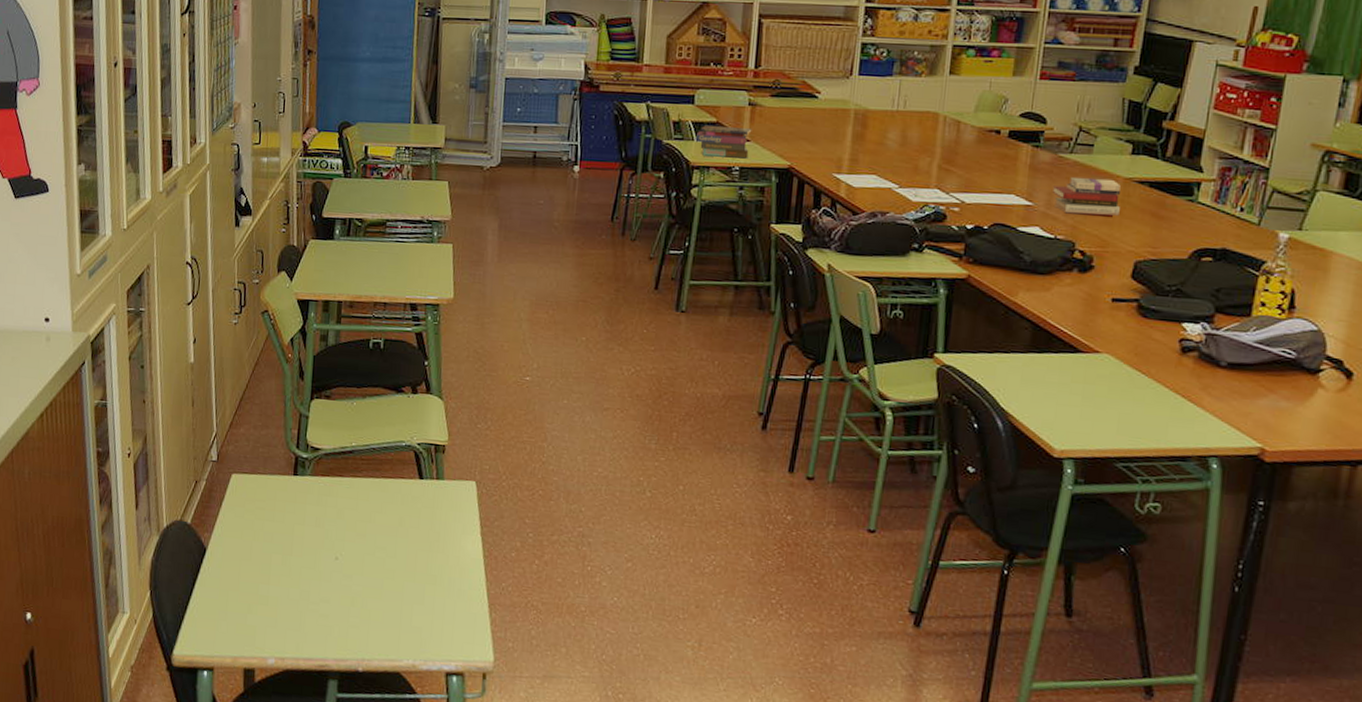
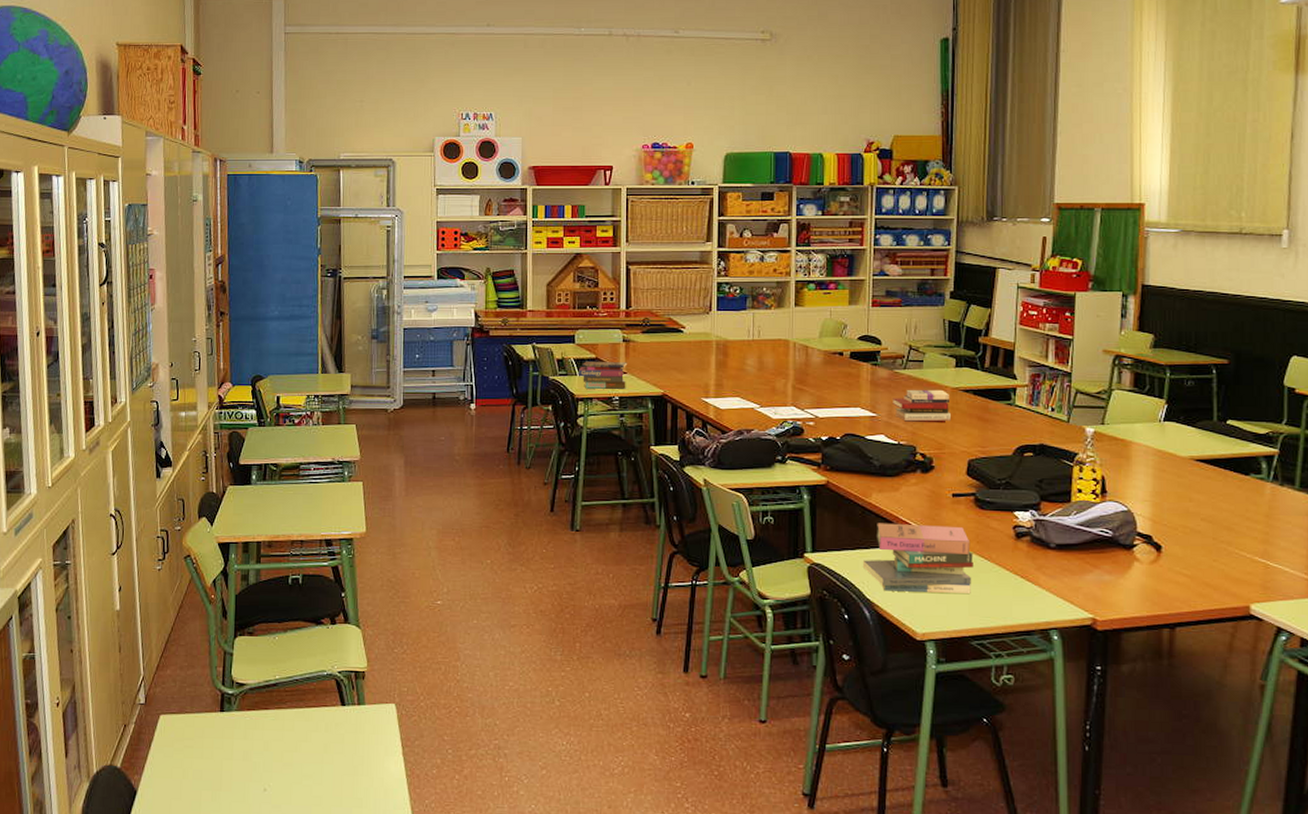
books: none [999,325,1129,412] -> present [862,523,974,595]

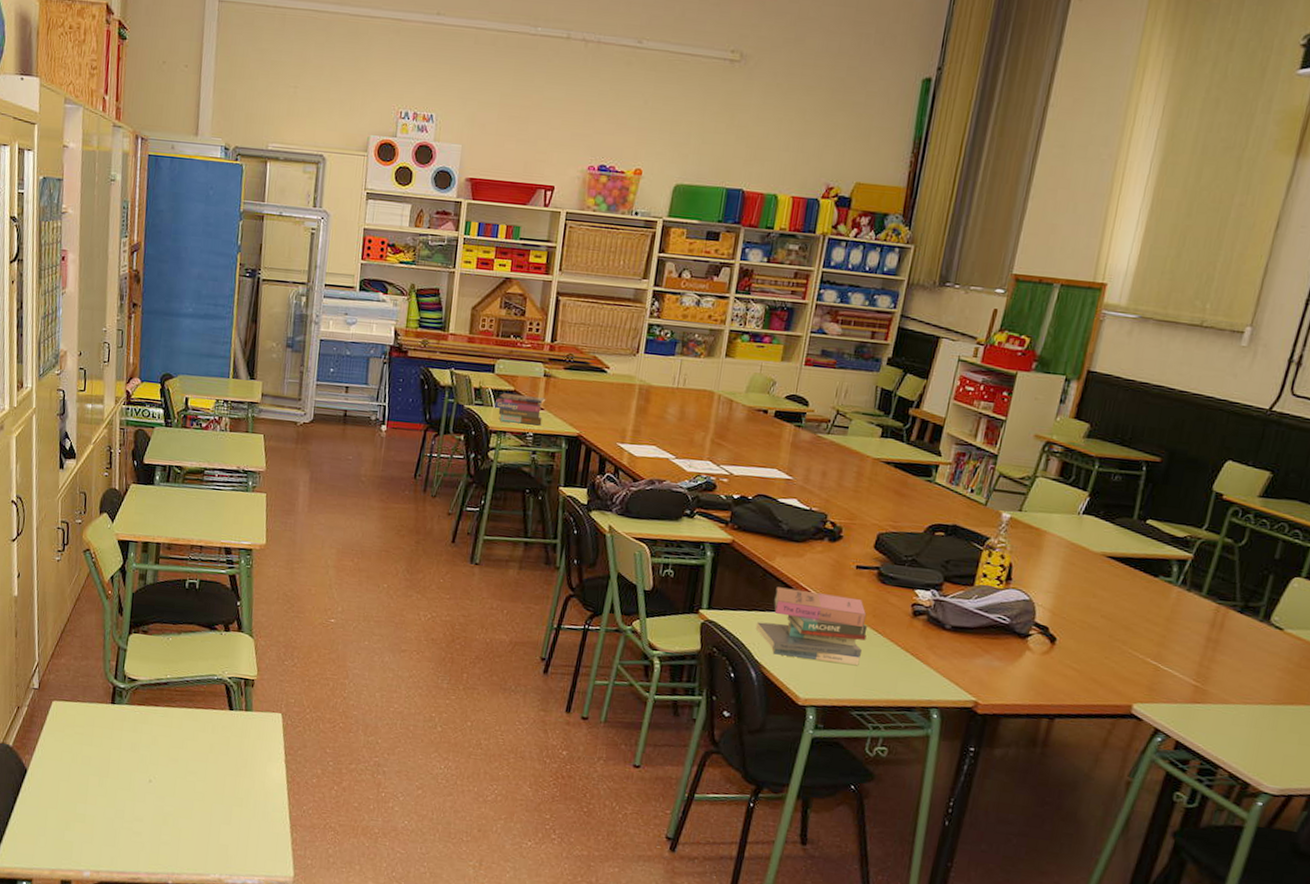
books: present [893,389,951,424] -> none [811,455,870,494]

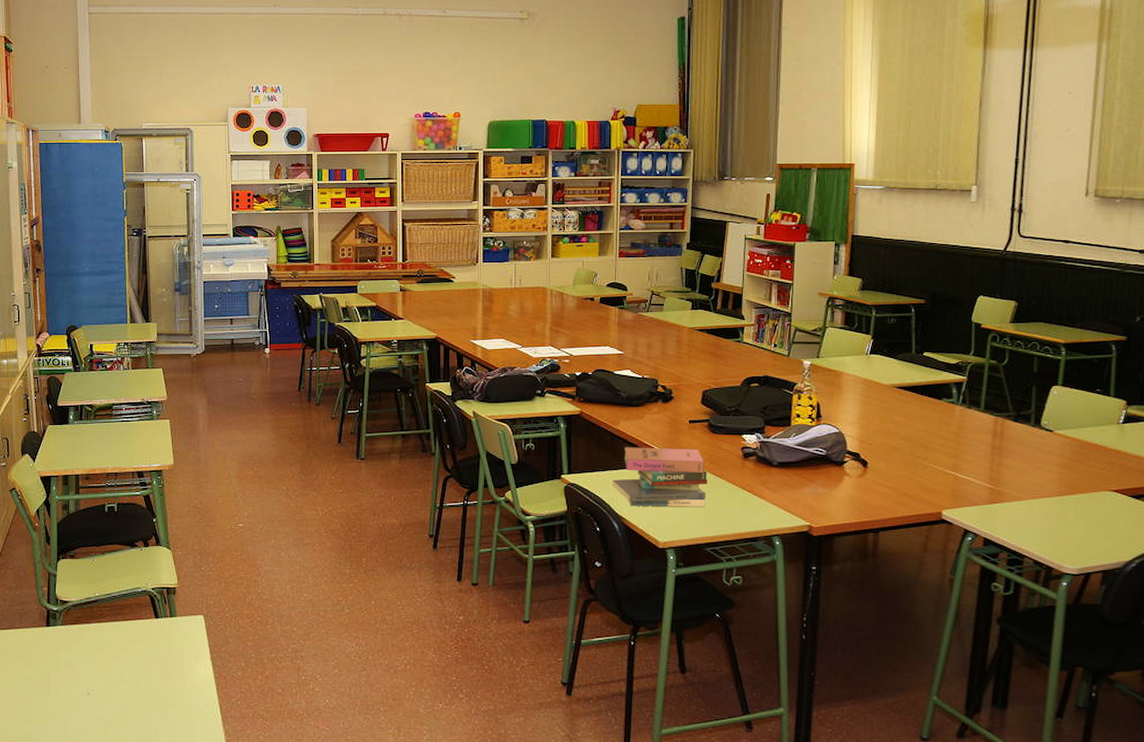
books: present [495,392,546,426] -> none [361,308,405,333]

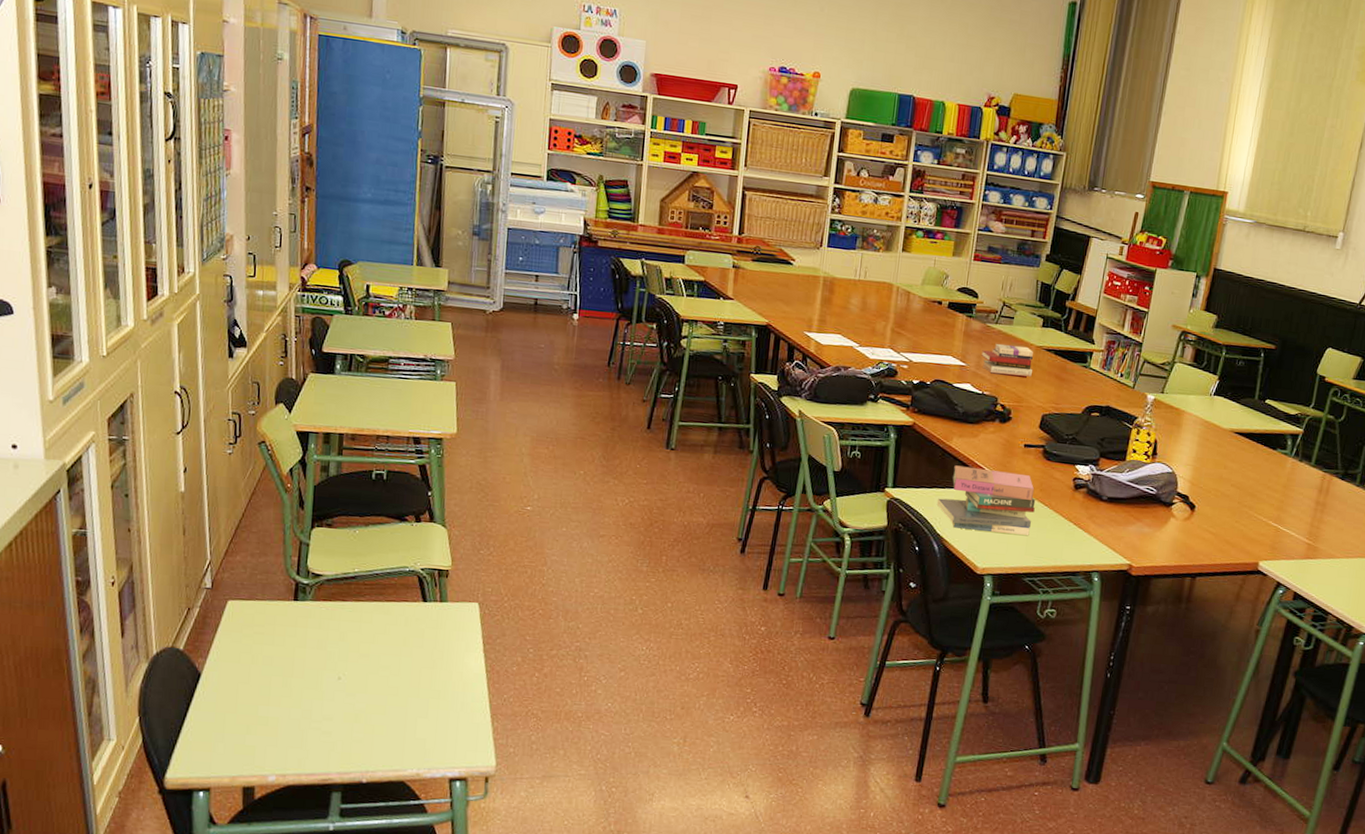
books: none [637,329,688,359] -> present [982,343,1034,379]

